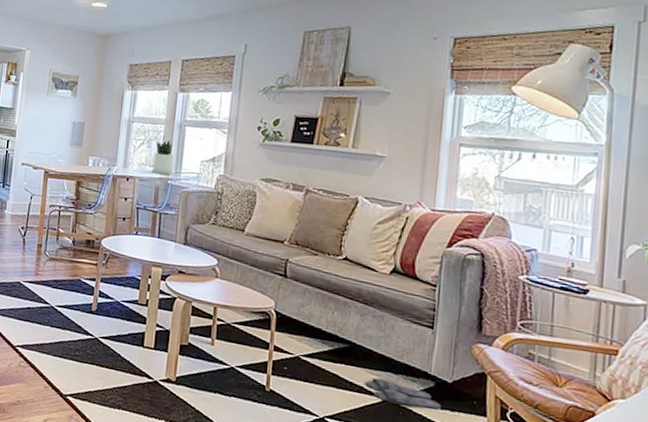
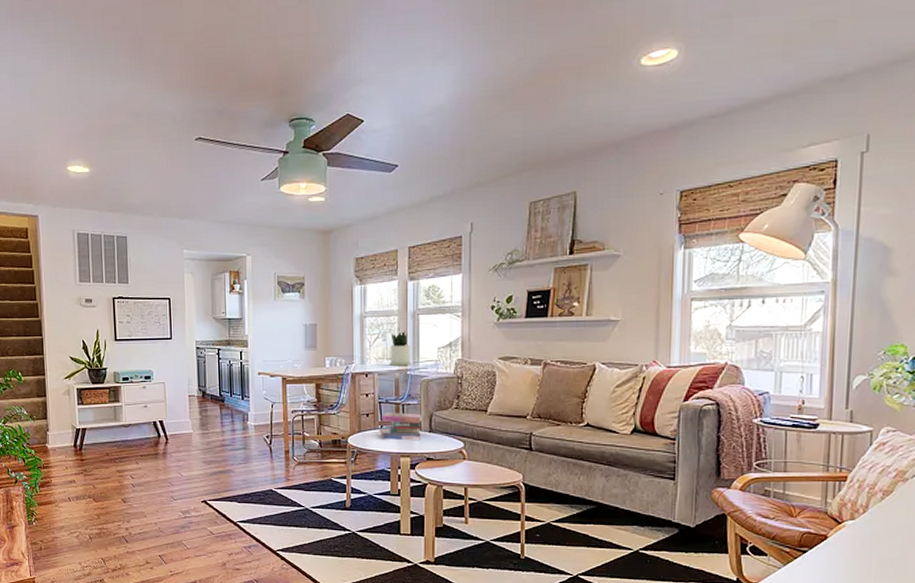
books: none [133,219,179,253] -> present [378,413,423,441]
slippers: present [365,377,441,410] -> none [614,532,686,554]

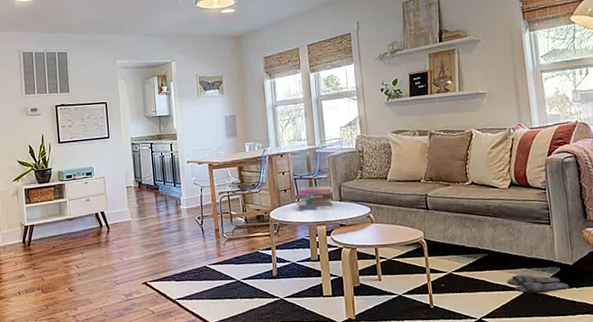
planter: present [389,331,412,366] -> none [299,115,319,146]
slippers: none [614,532,686,554] -> present [507,274,569,293]

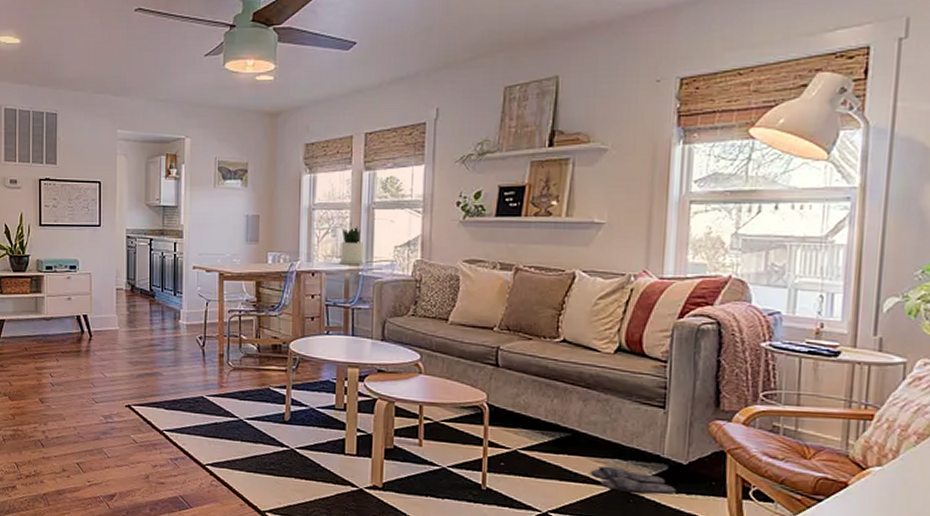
books: present [295,186,334,211] -> none [324,317,375,350]
planter: none [299,115,319,146] -> present [339,226,364,265]

